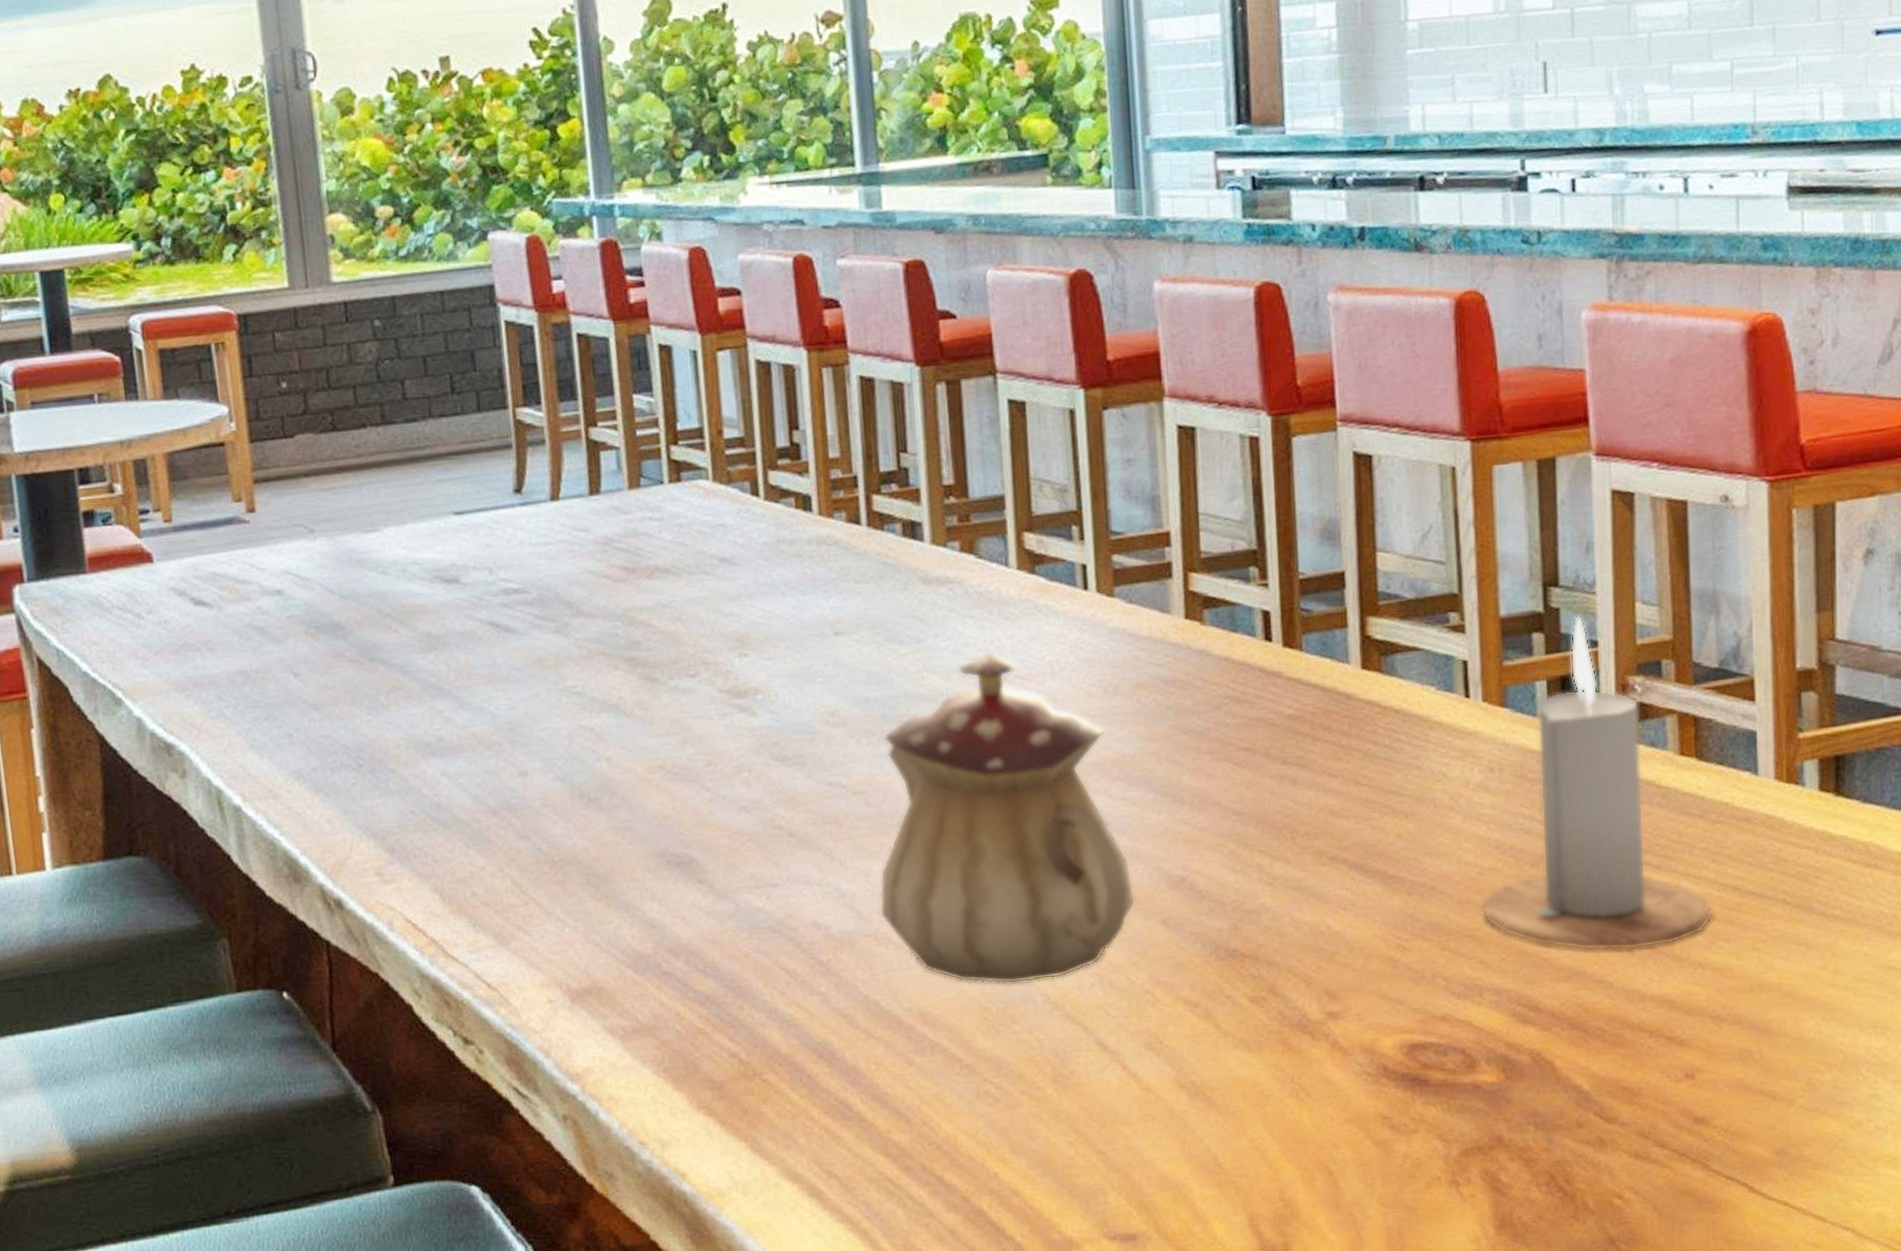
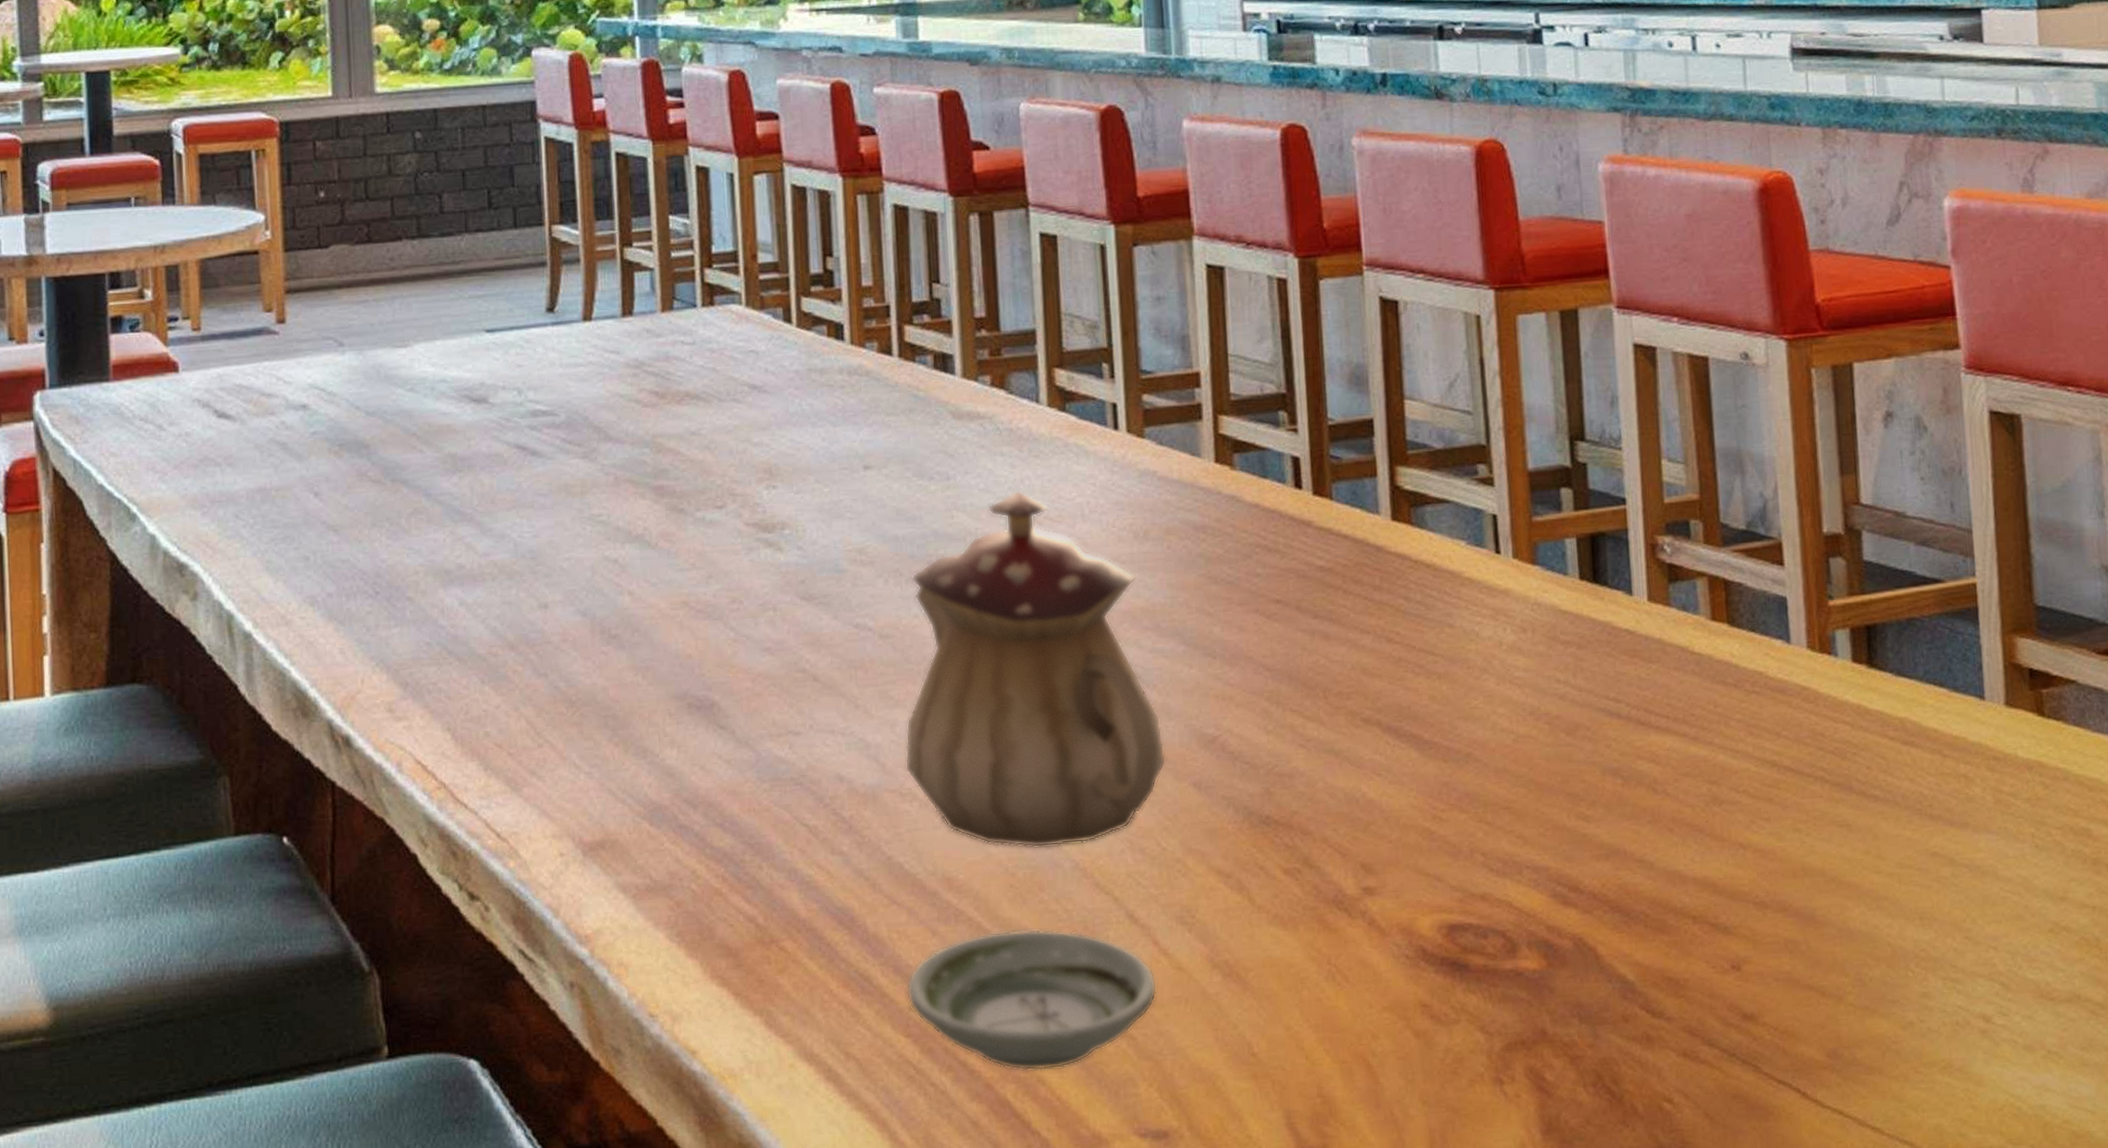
saucer: none [884,1057,1126,1184] -> present [906,928,1158,1071]
candle: present [1482,615,1714,951] -> none [1518,471,1753,828]

